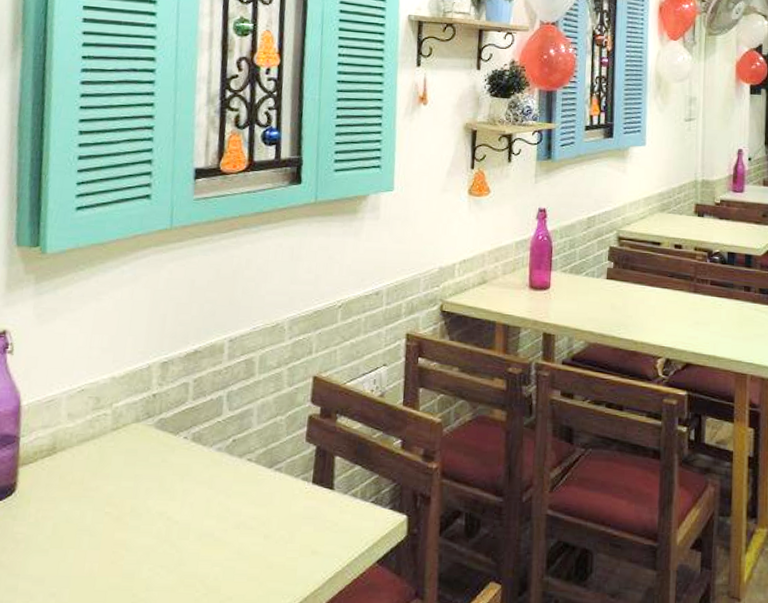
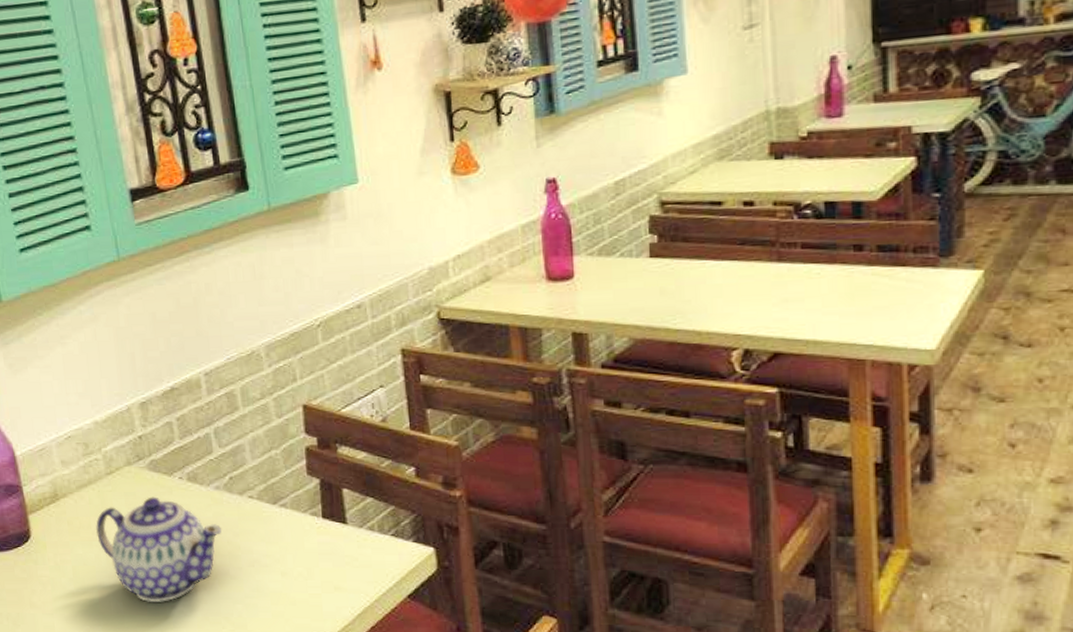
teapot: none [87,454,215,564] -> present [95,497,221,602]

